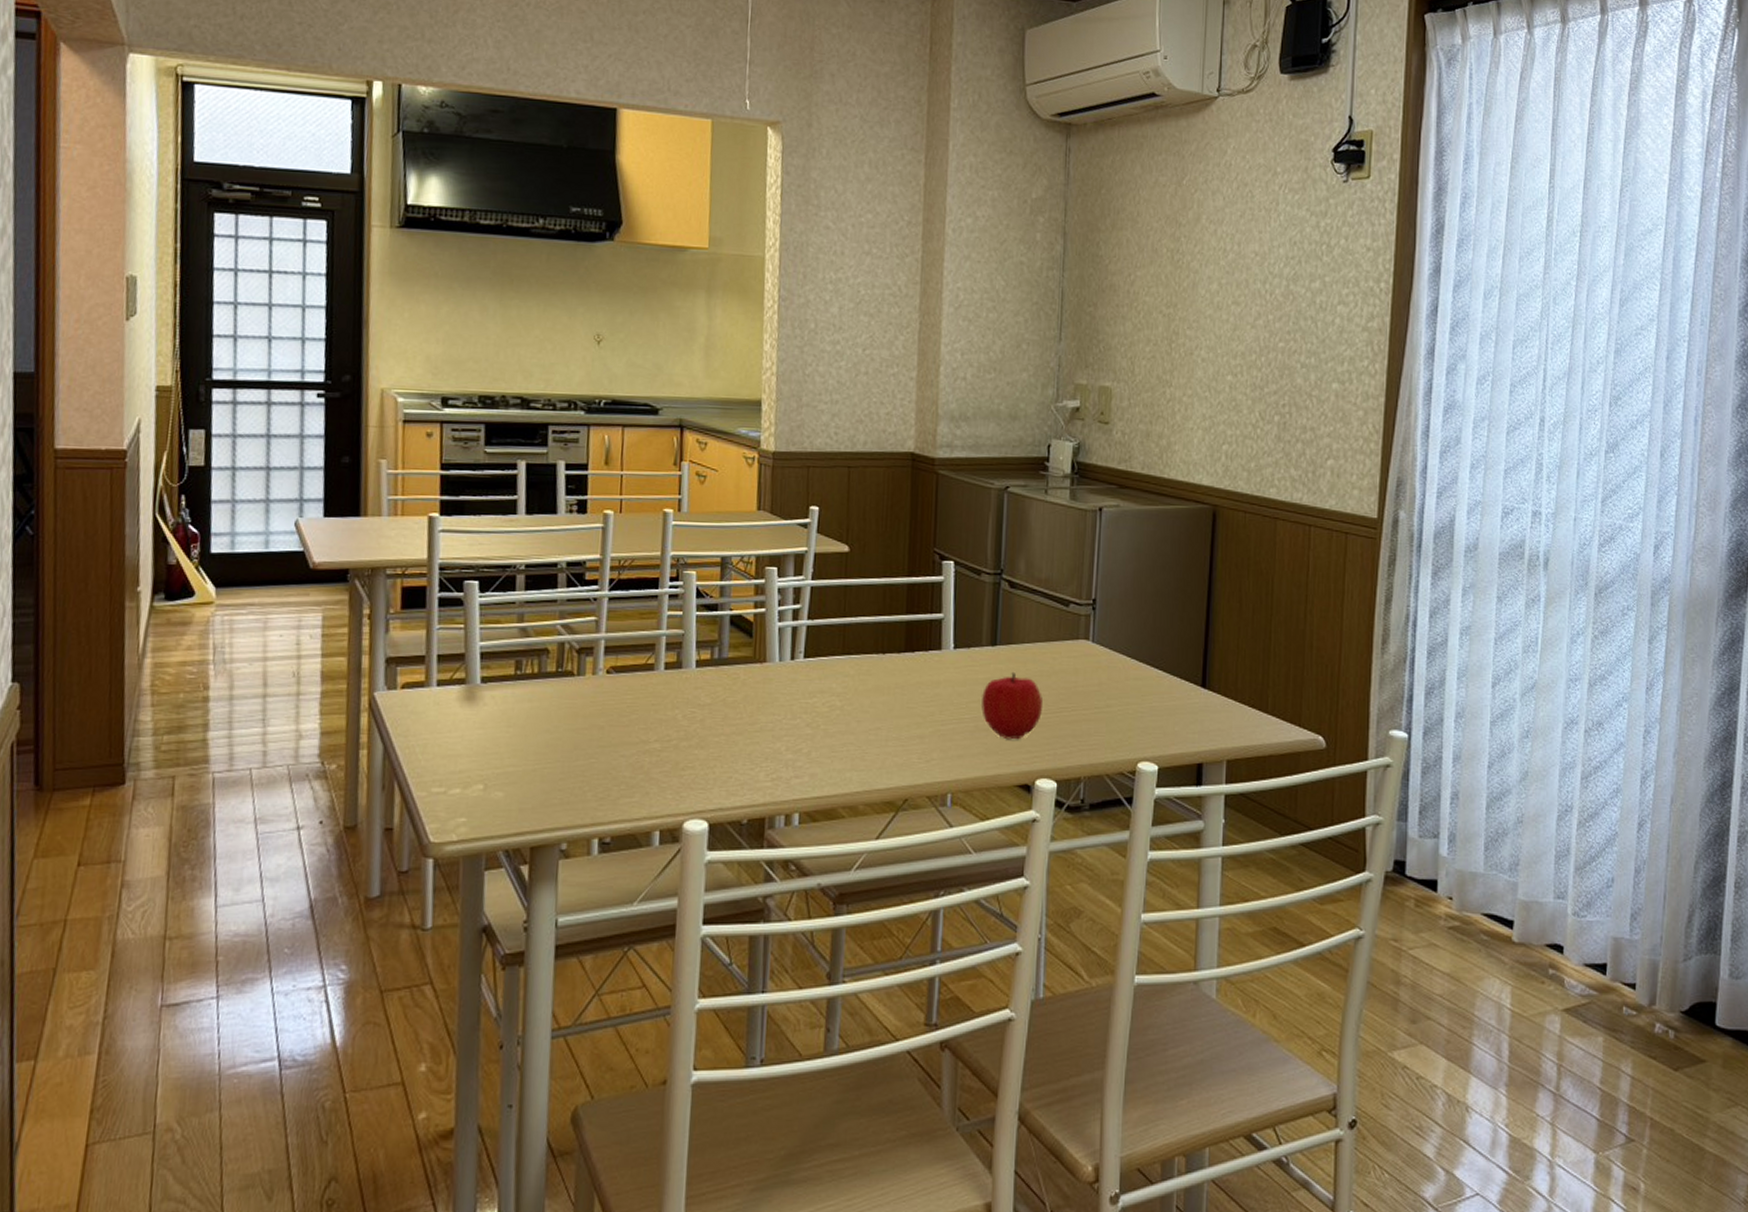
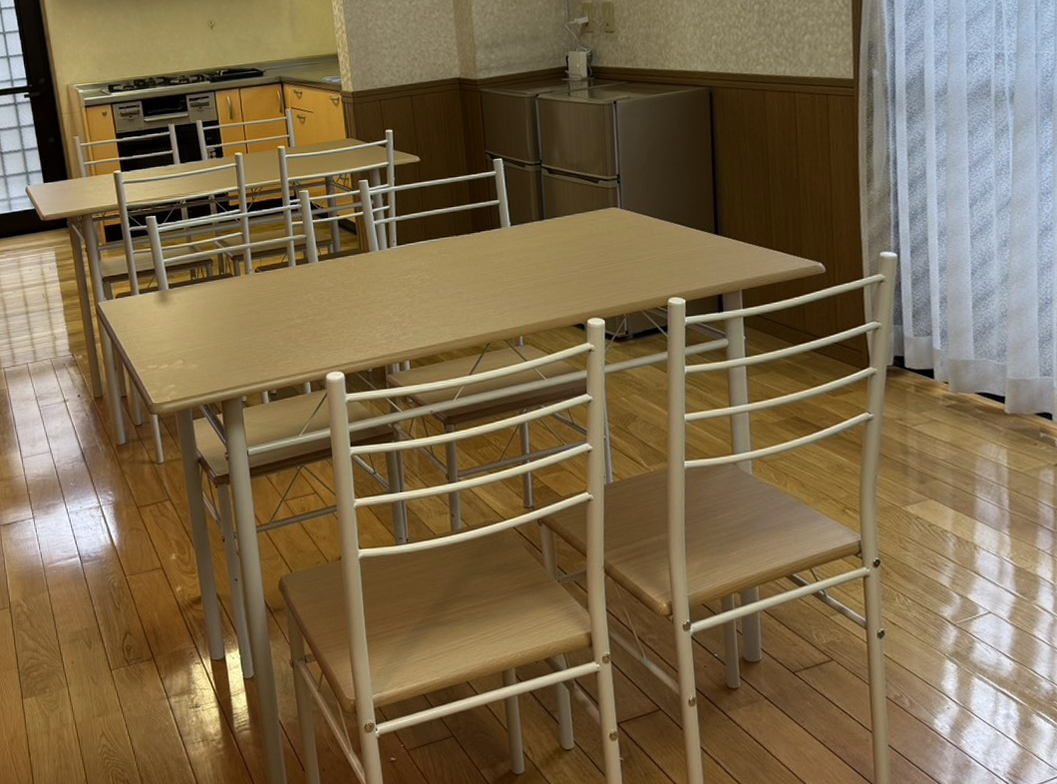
fruit: present [981,671,1042,740] -> none [537,238,586,291]

